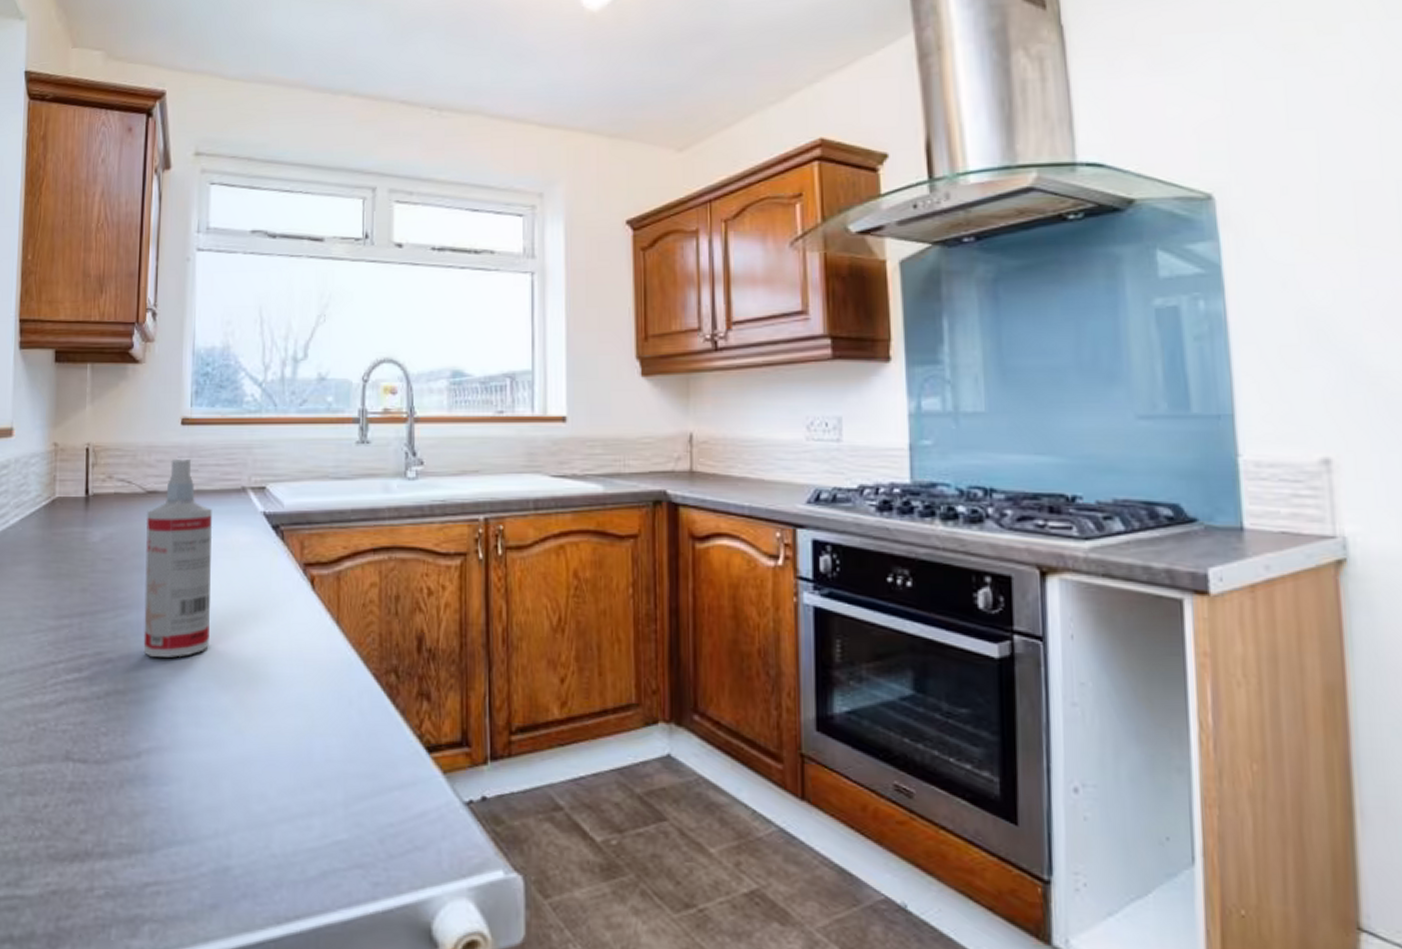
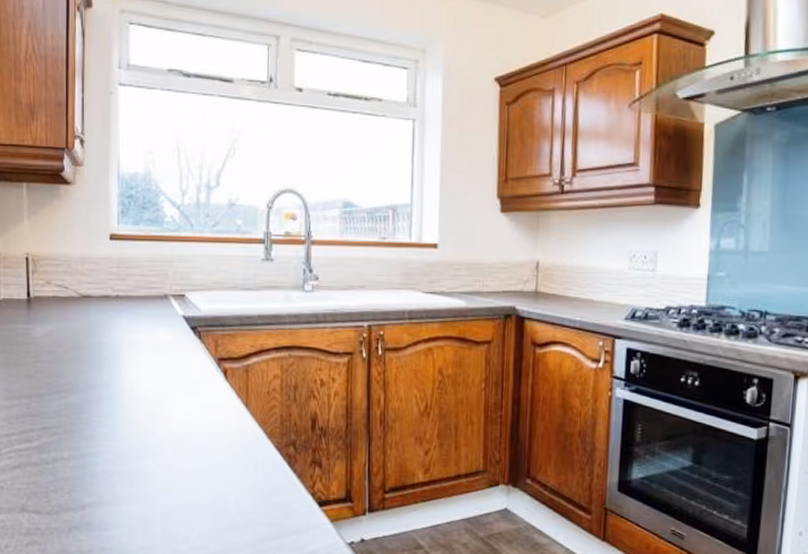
spray bottle: present [143,459,213,658] -> none [82,269,140,432]

